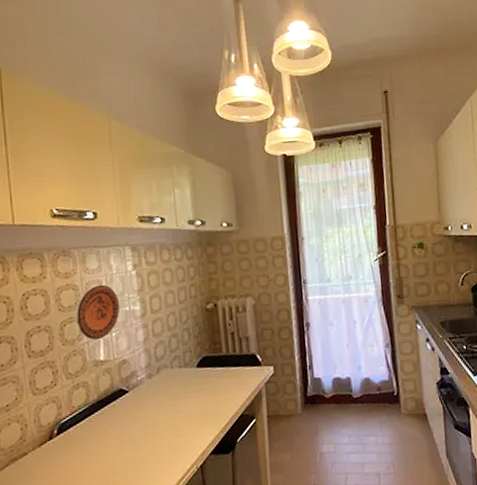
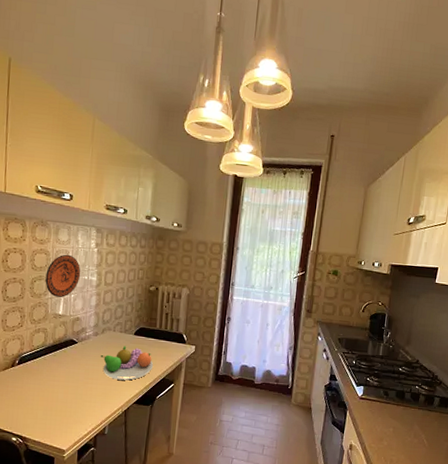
fruit bowl: none [159,383,227,429] -> present [100,346,154,381]

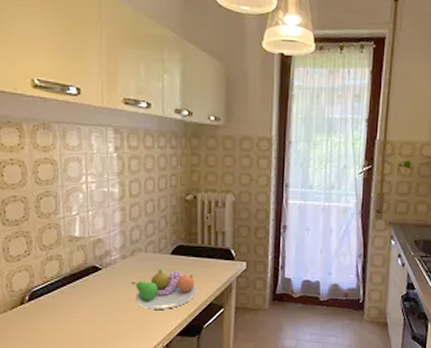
decorative plate: present [45,254,81,297] -> none [54,162,99,216]

